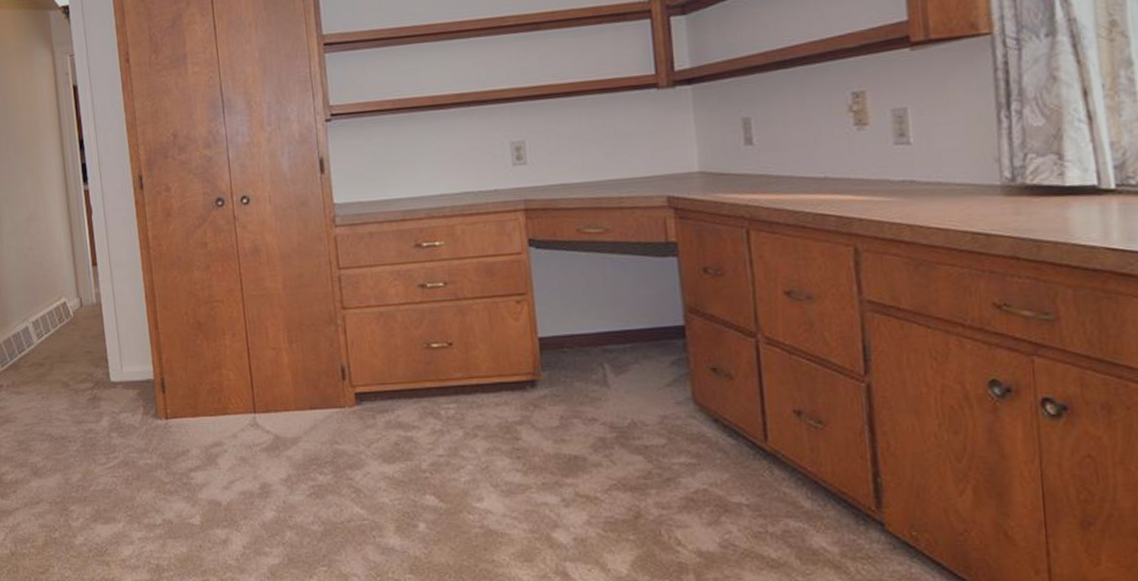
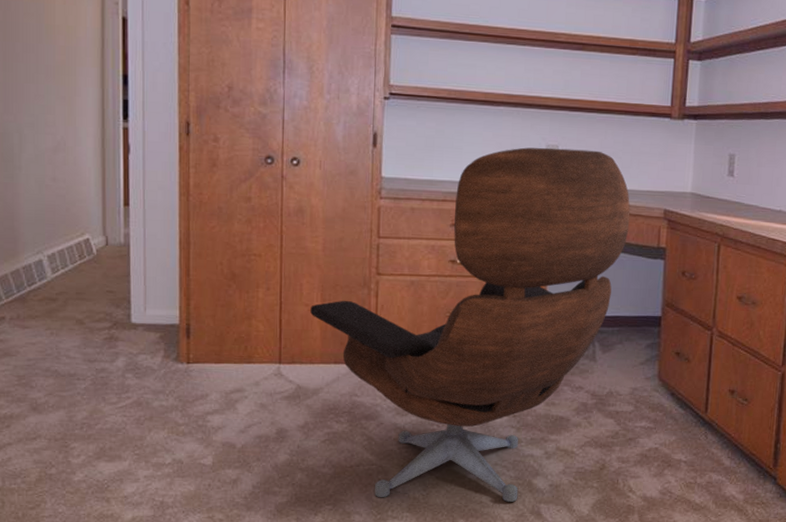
office chair: none [278,139,626,560] -> present [310,147,630,502]

